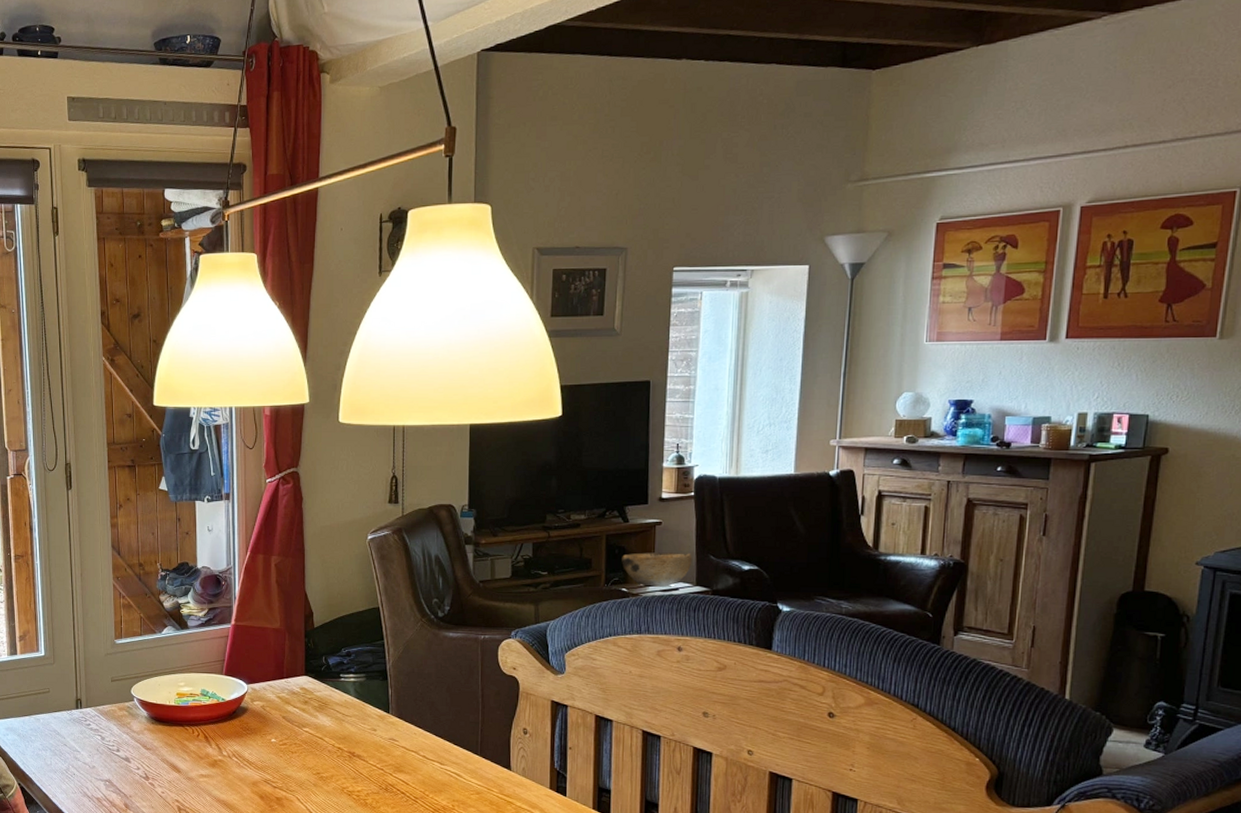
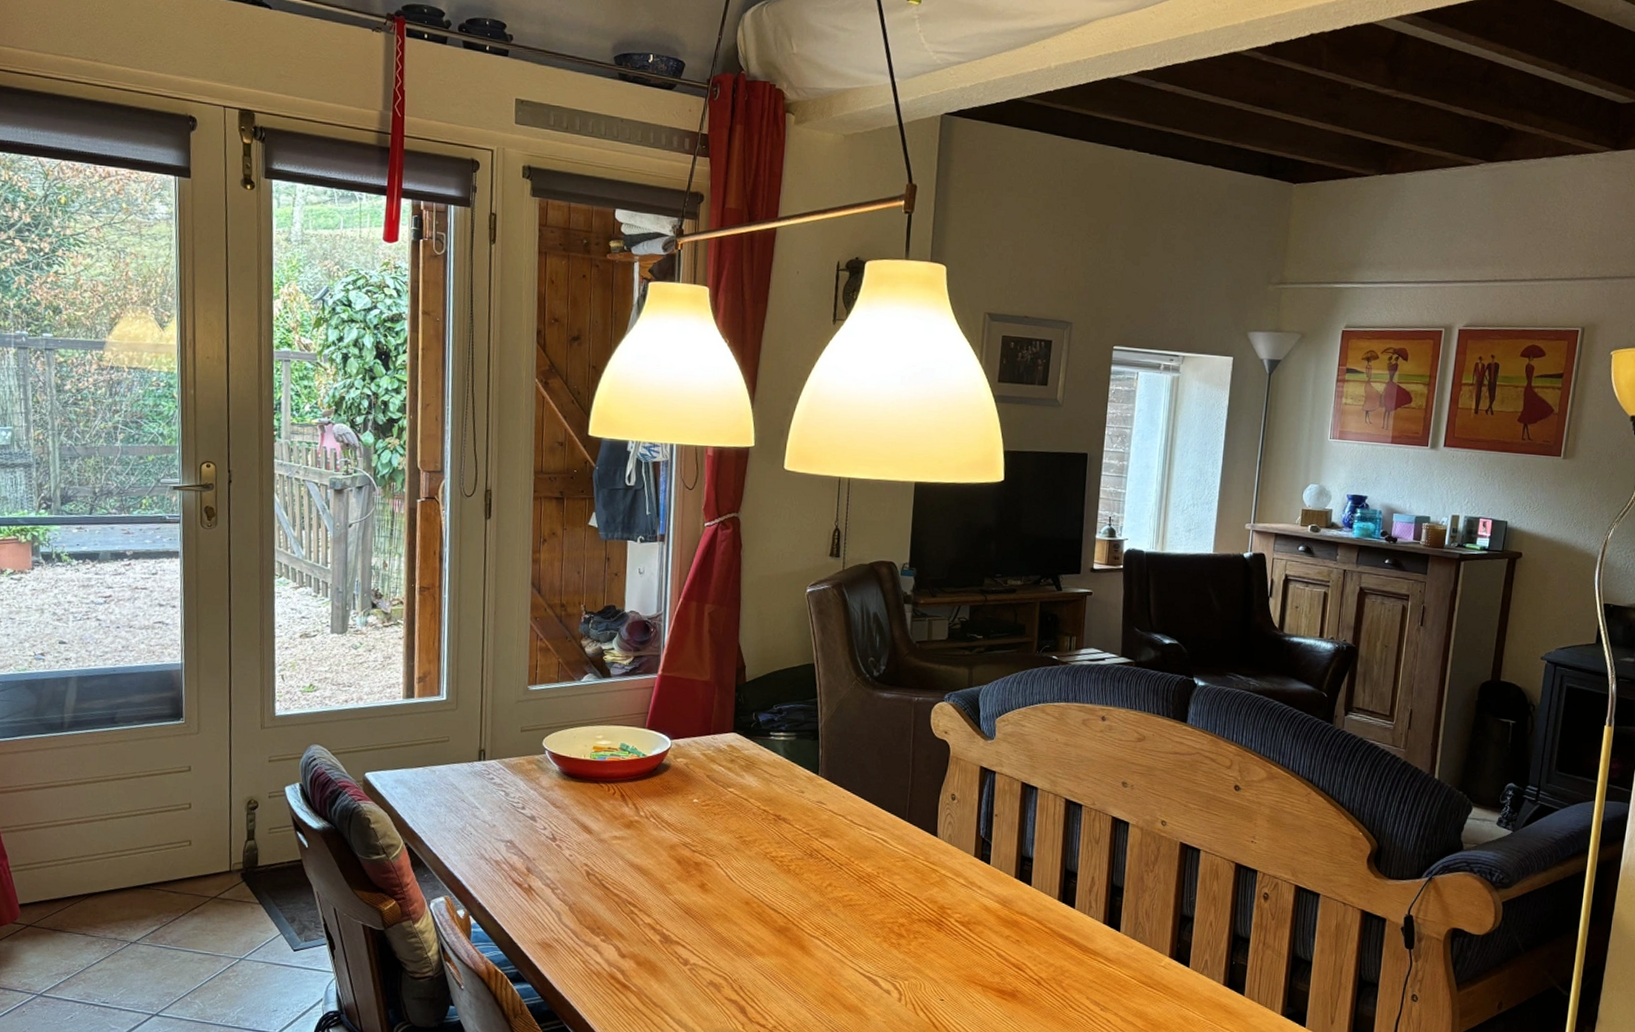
decorative bowl: present [622,552,693,587] -> none [1053,621,1119,657]

